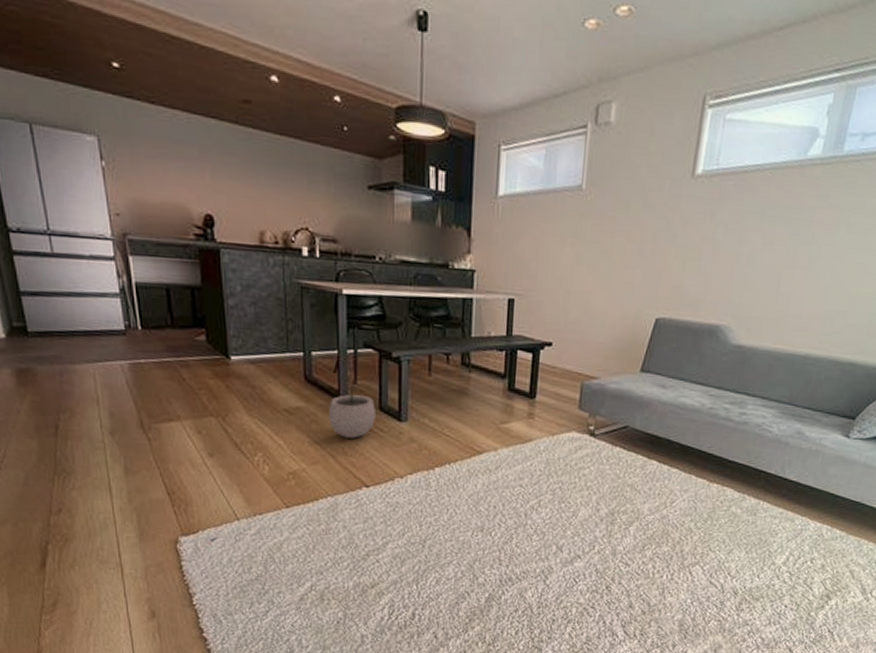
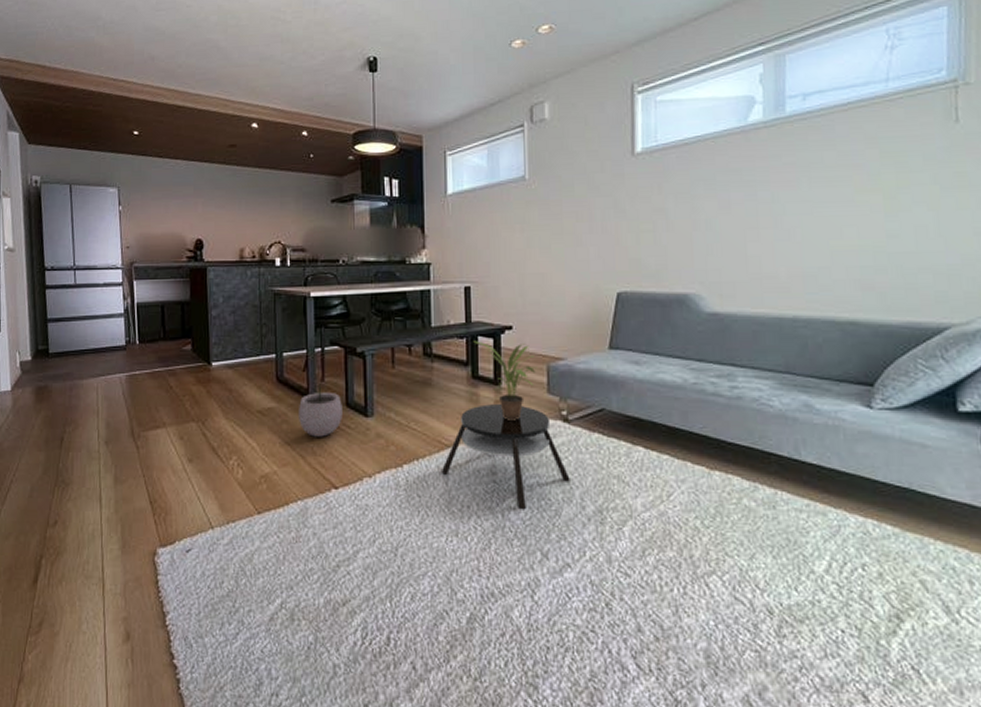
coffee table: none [471,416,590,511] -> present [440,404,570,510]
potted plant: none [512,354,572,432] -> present [473,341,538,420]

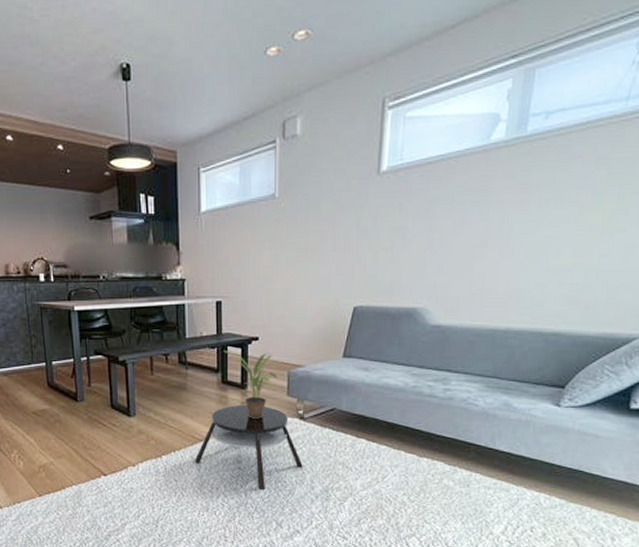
plant pot: present [297,381,342,437] -> none [68,386,108,434]

